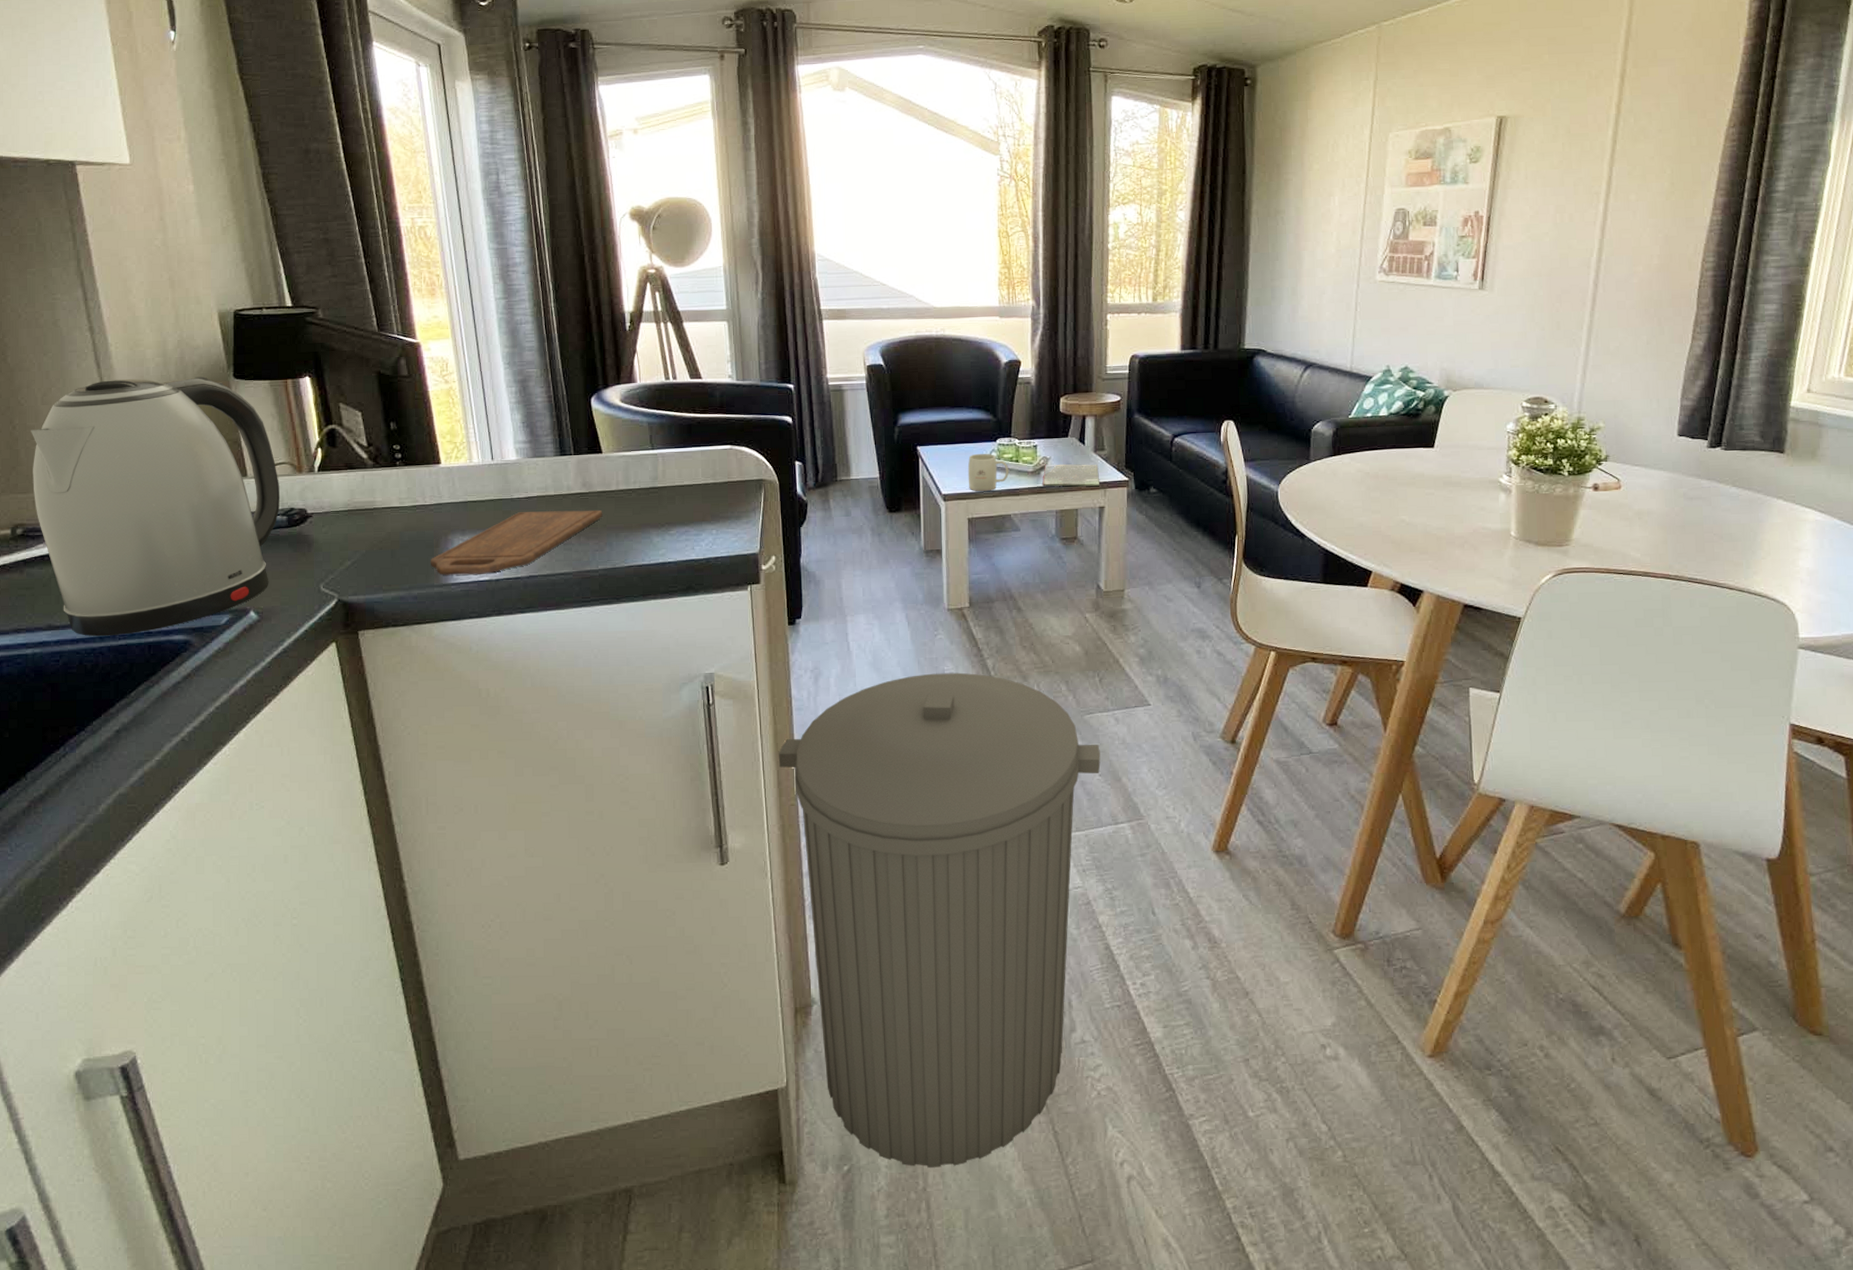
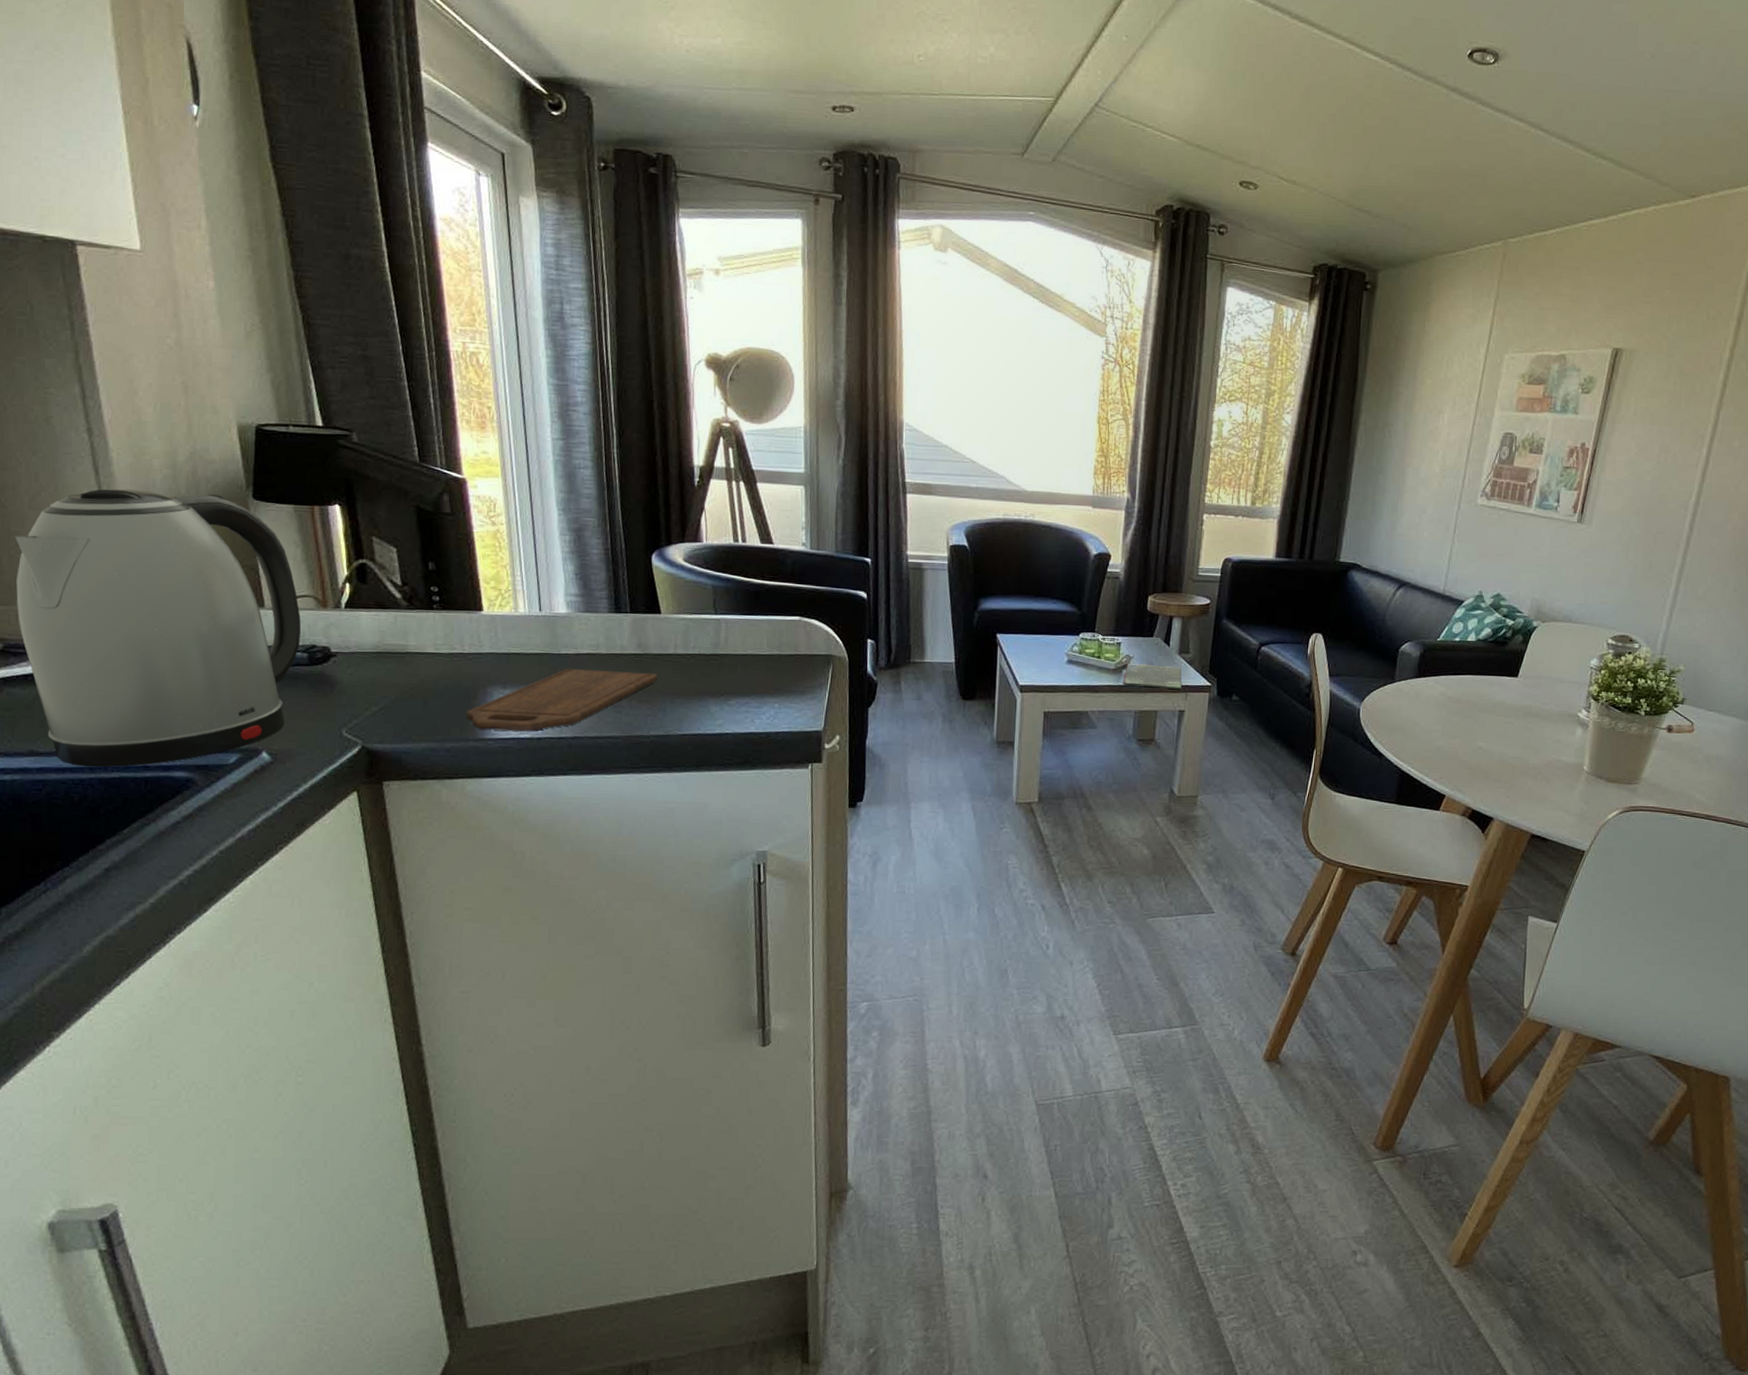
trash can: present [778,672,1101,1168] -> none [829,866,1160,1353]
mug: present [967,453,1009,492] -> none [1047,646,1090,686]

